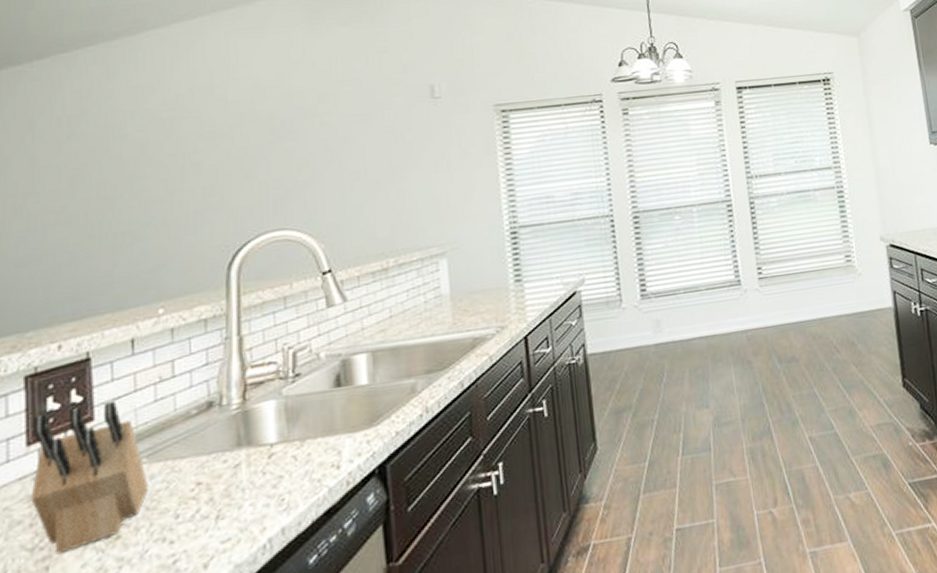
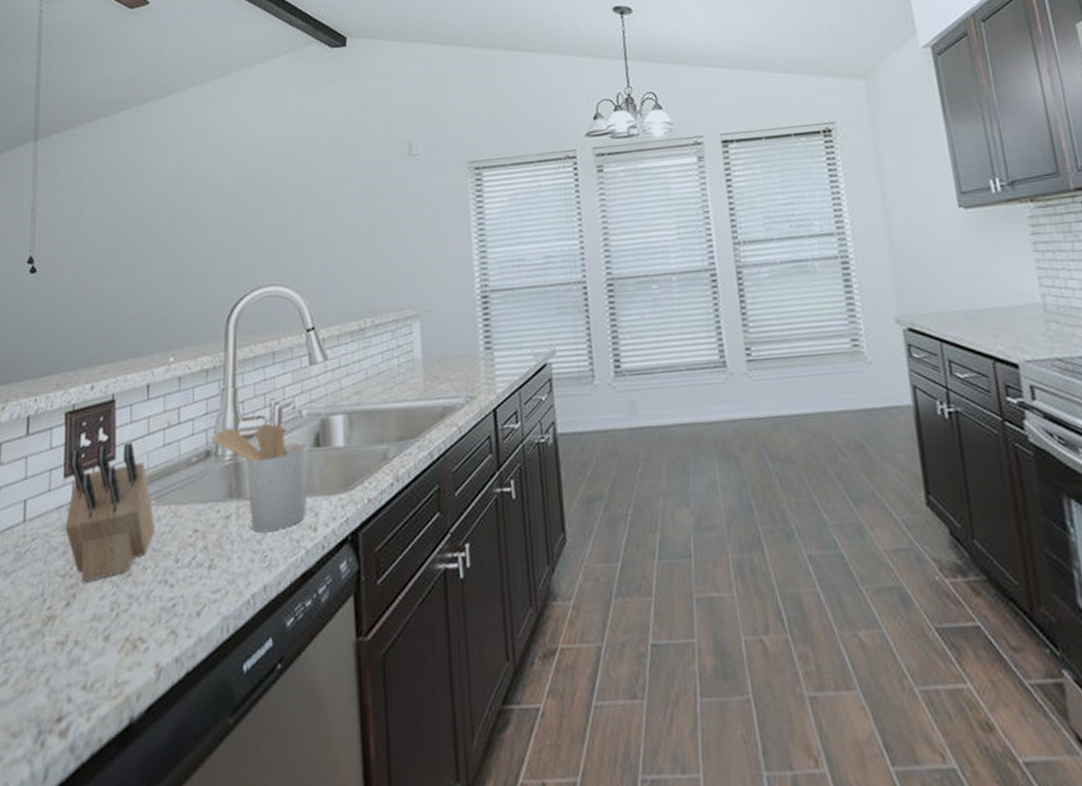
utensil holder: none [213,368,329,478] -> present [211,424,309,533]

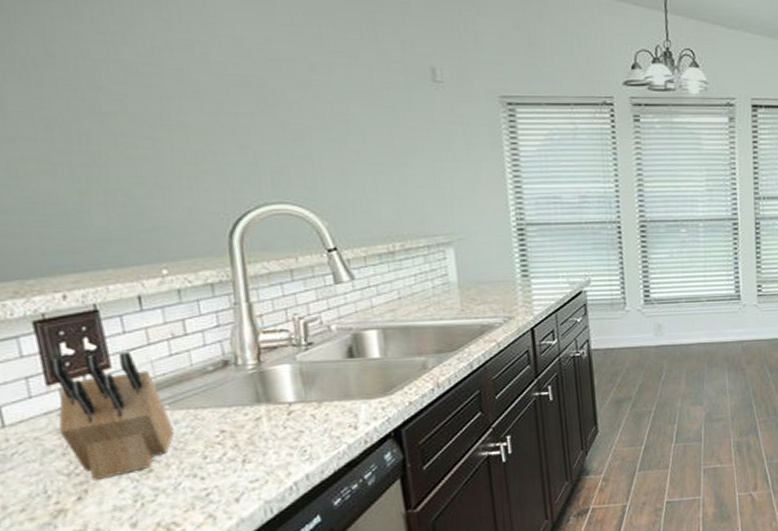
utensil holder: present [211,424,309,533] -> none [227,337,345,432]

